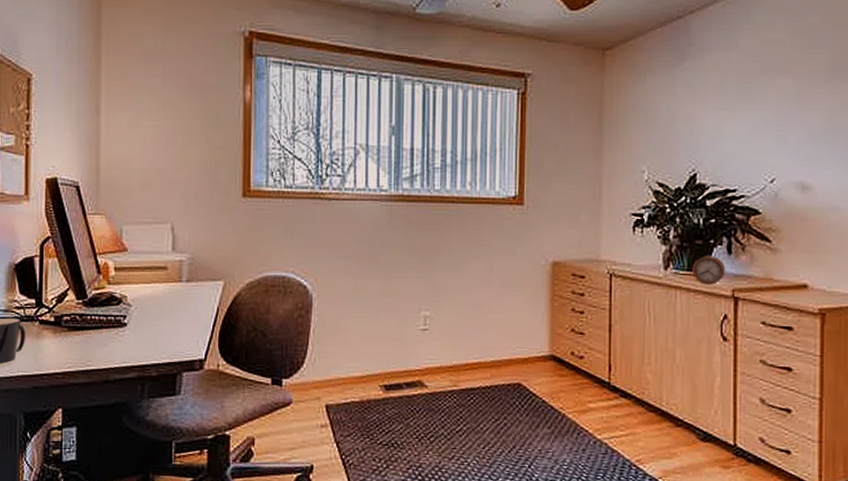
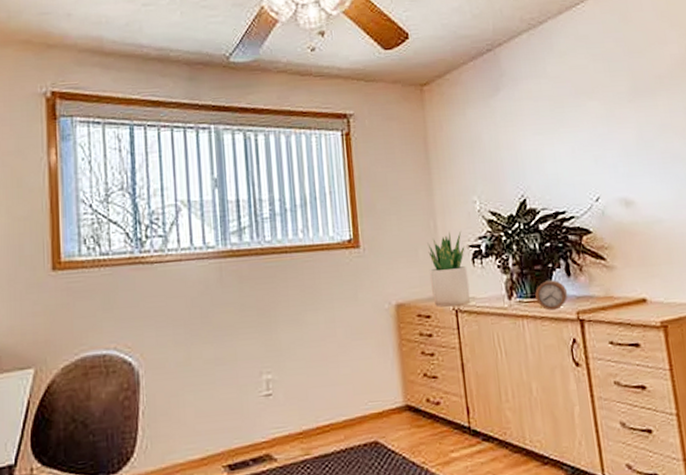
planter: none [588,198,627,271] -> present [427,231,470,308]

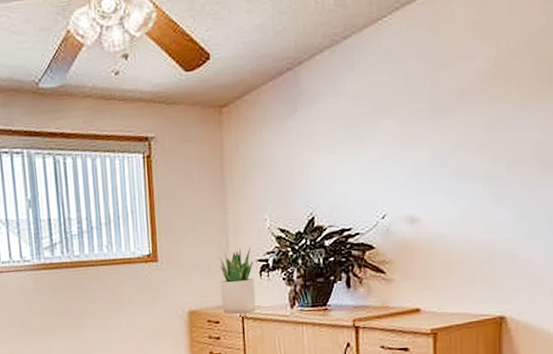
clock: present [535,279,568,311] -> none [316,290,346,318]

